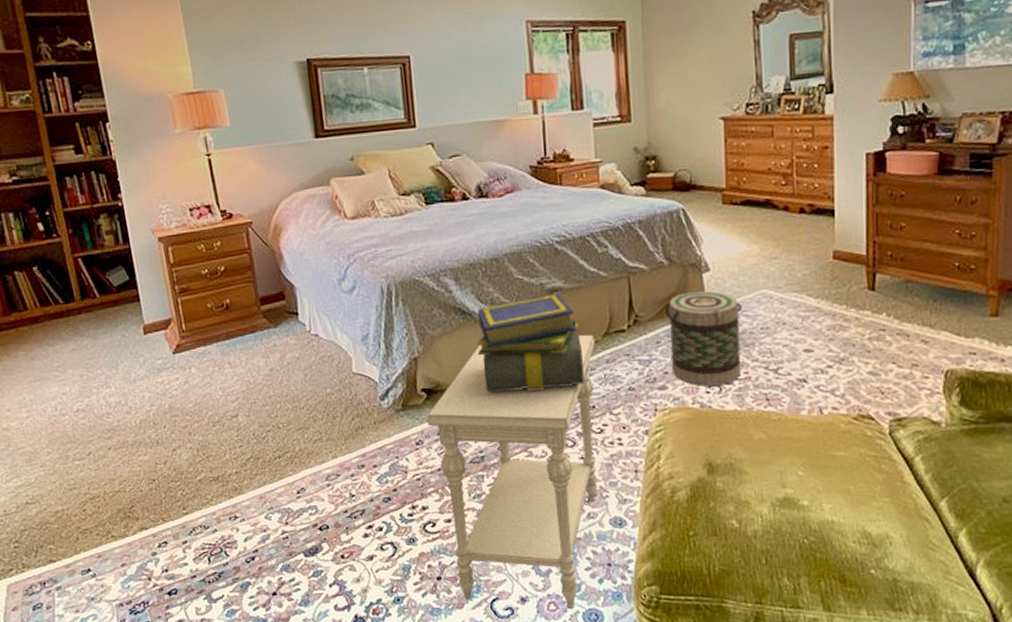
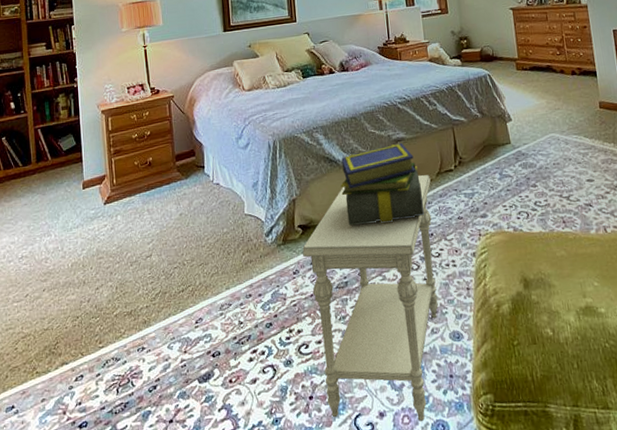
basket: present [665,291,742,386] -> none [481,136,543,213]

